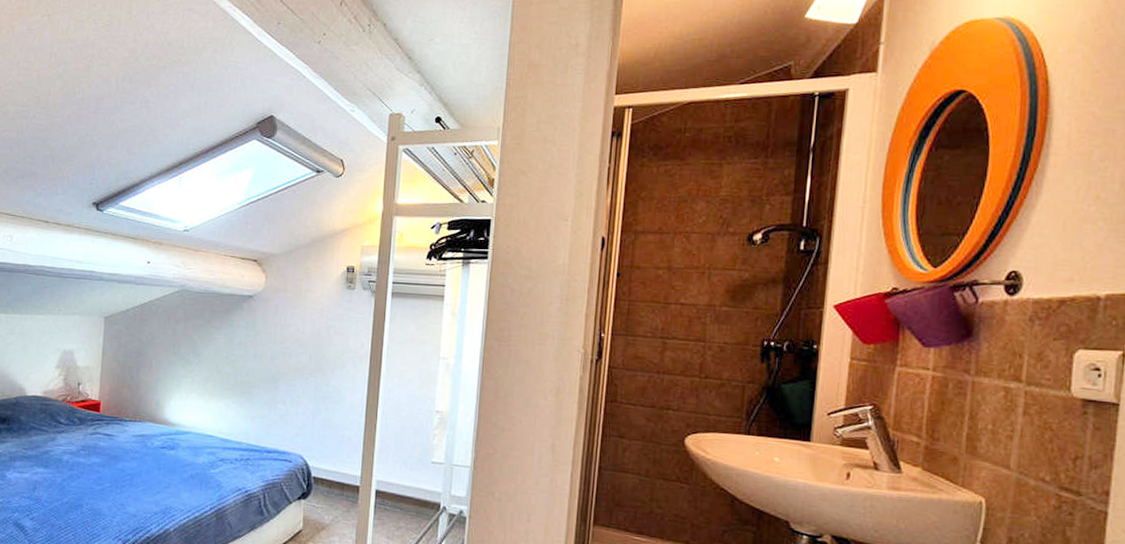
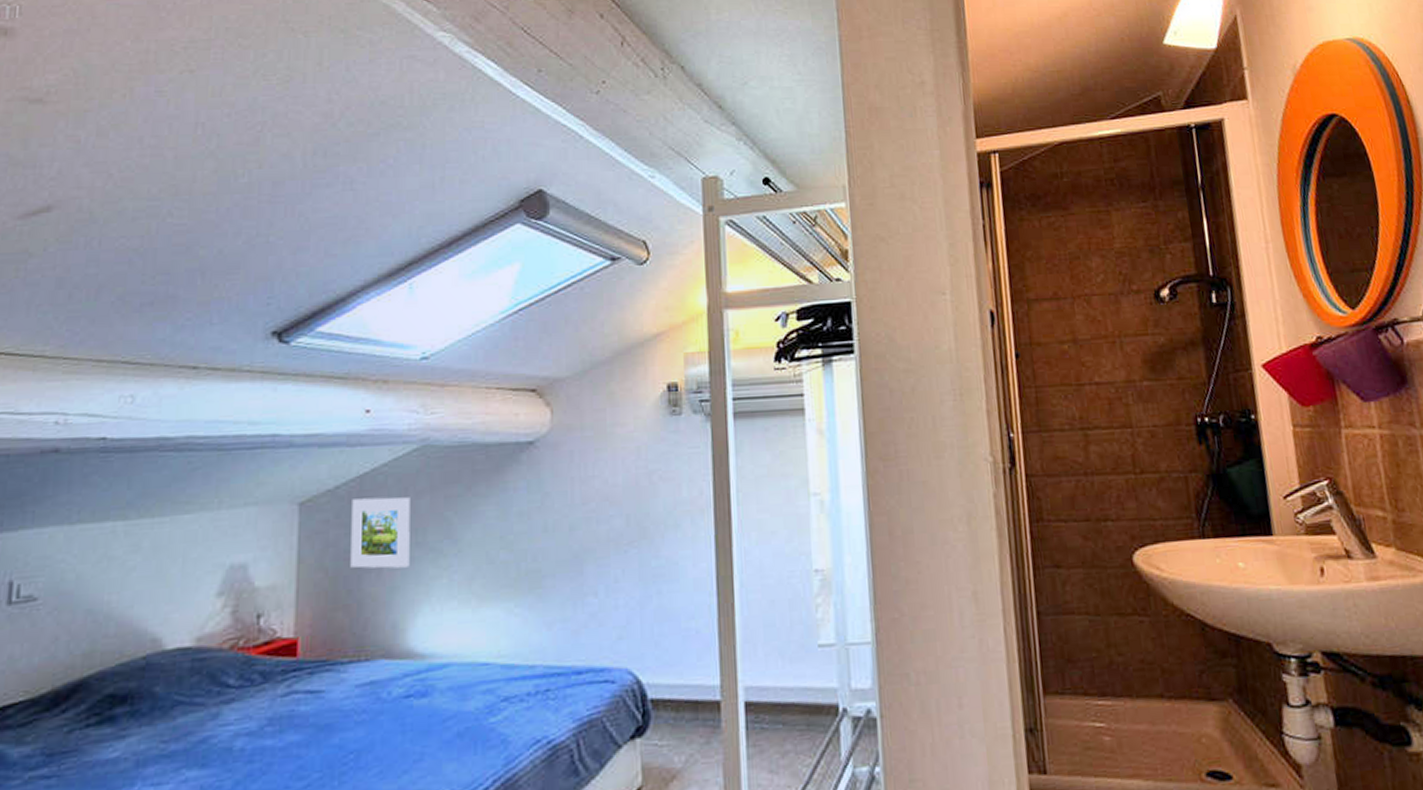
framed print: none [133,319,172,368] -> present [350,497,410,569]

